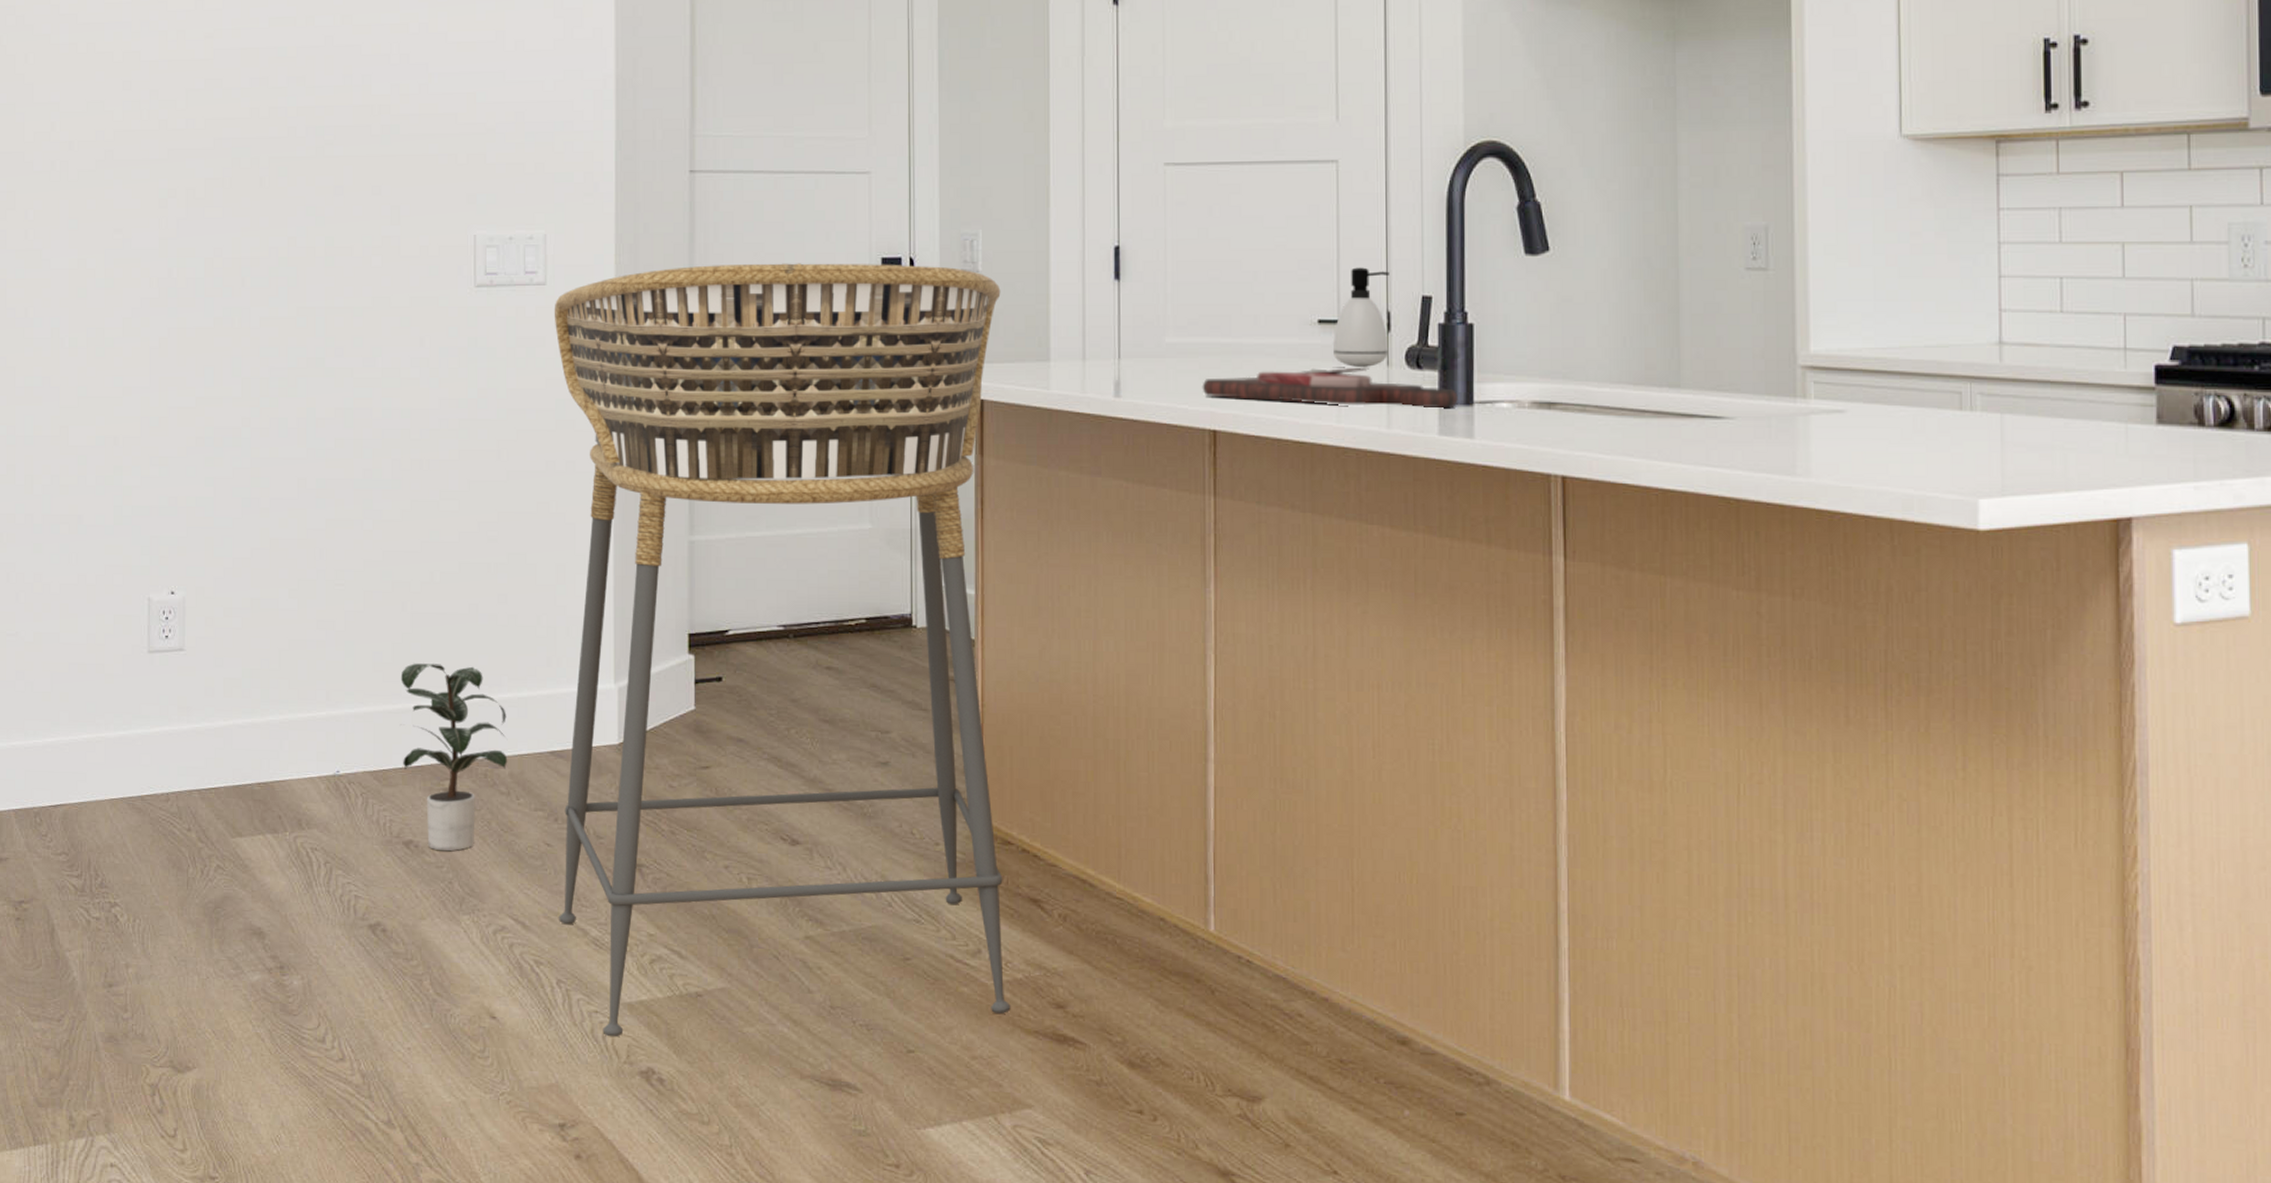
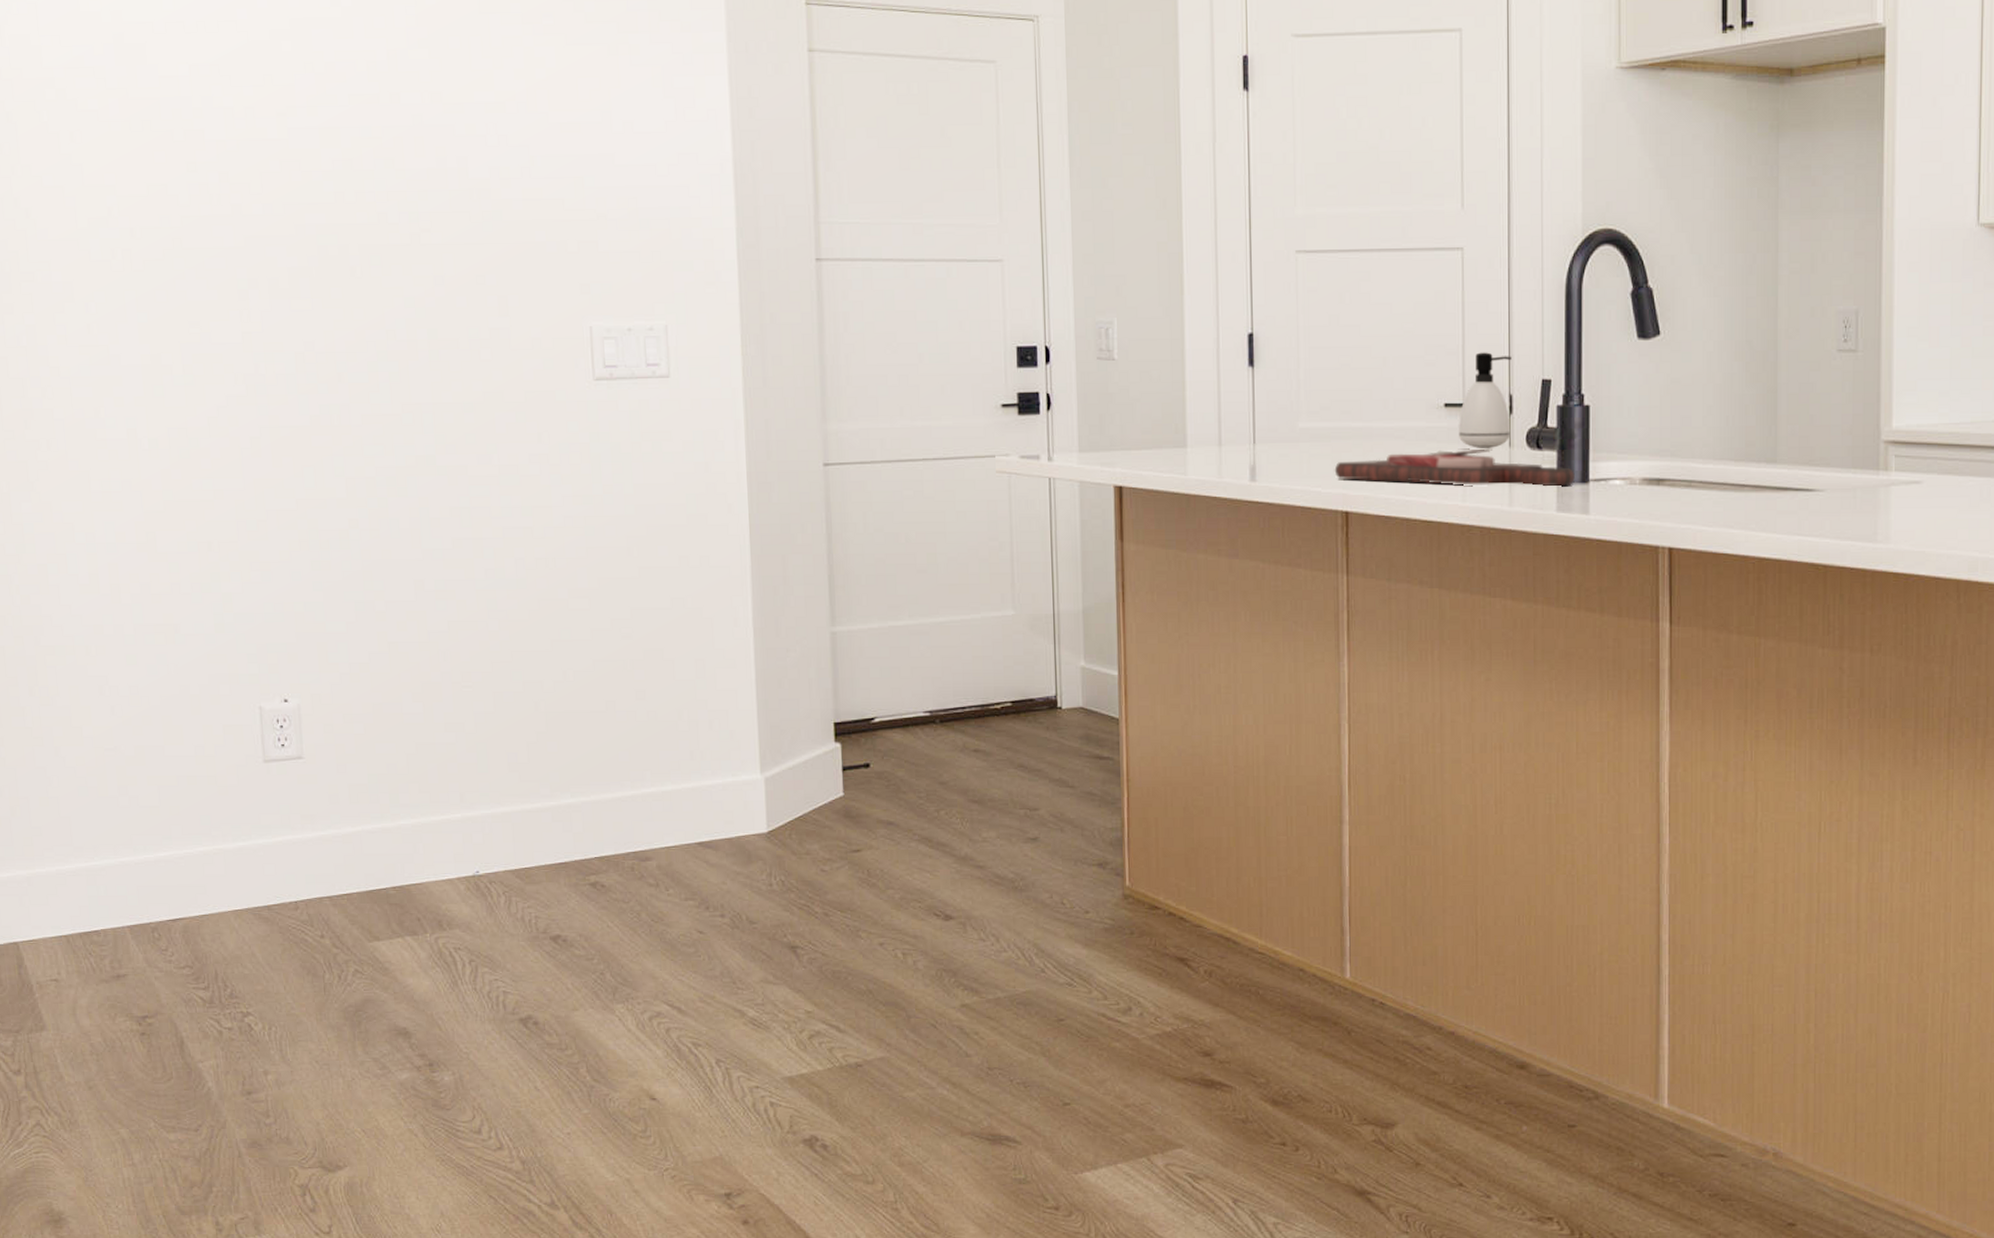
potted plant: present [400,663,508,852] -> none [538,762,655,944]
bar stool: present [554,263,1011,1037] -> none [679,352,1161,1110]

